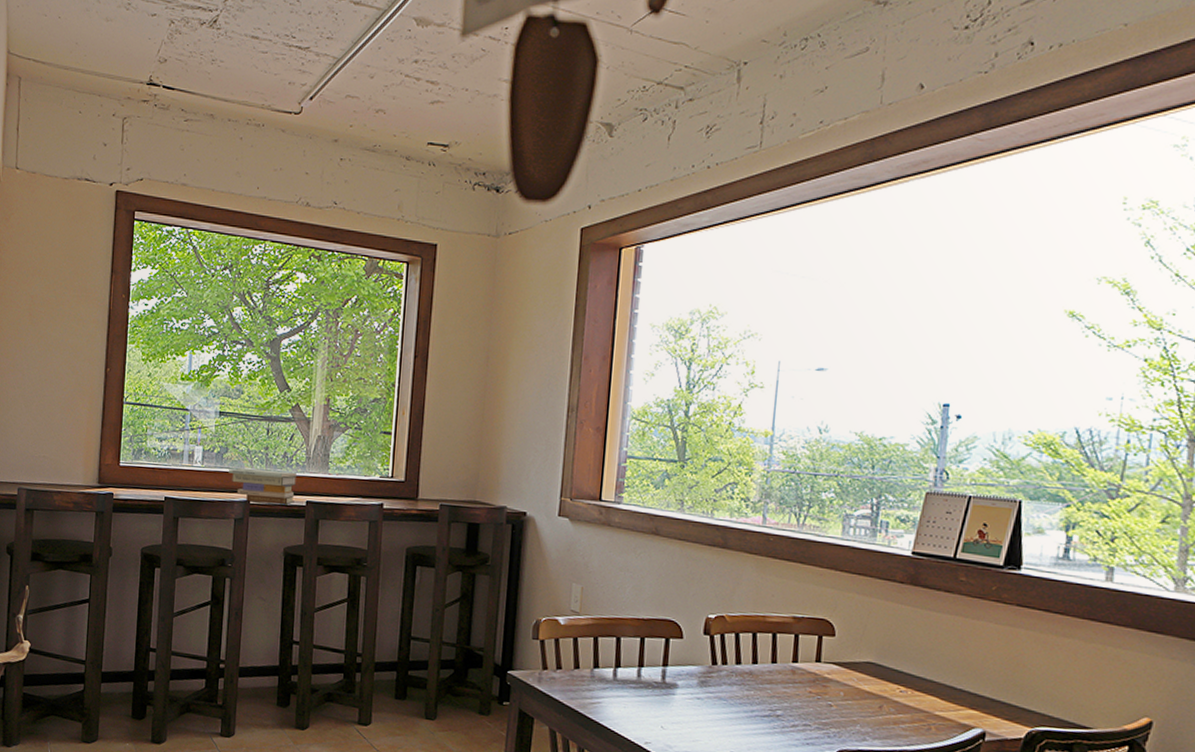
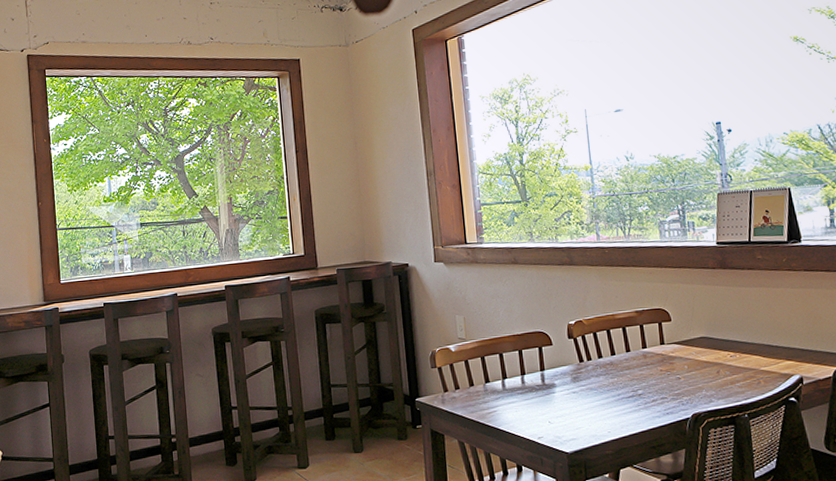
books: present [228,468,296,505] -> none [155,263,214,295]

